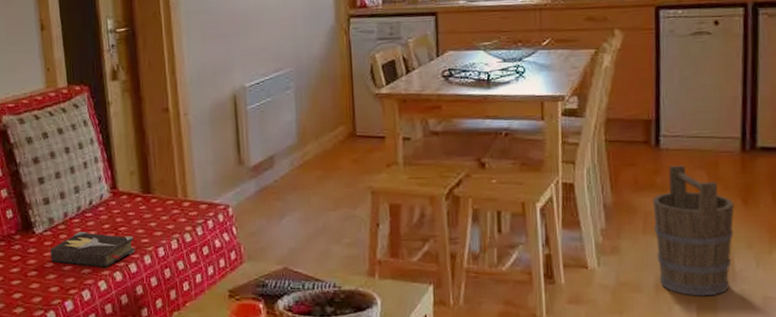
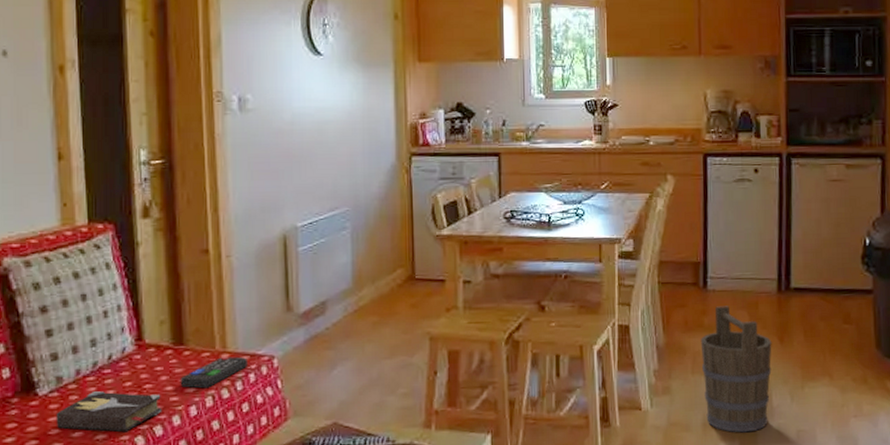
remote control: none [149,204,206,233] -> present [180,355,247,389]

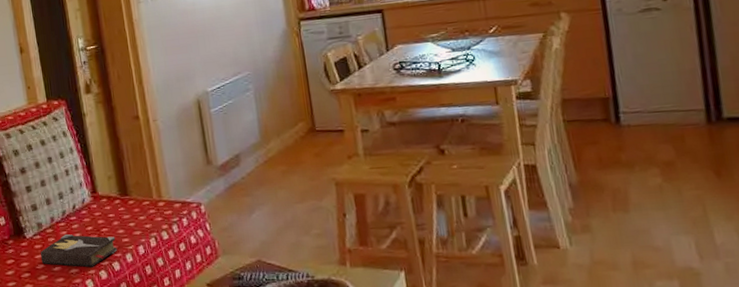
remote control: present [180,355,247,389] -> none [128,203,180,232]
bucket: present [700,306,772,433] -> none [619,140,712,272]

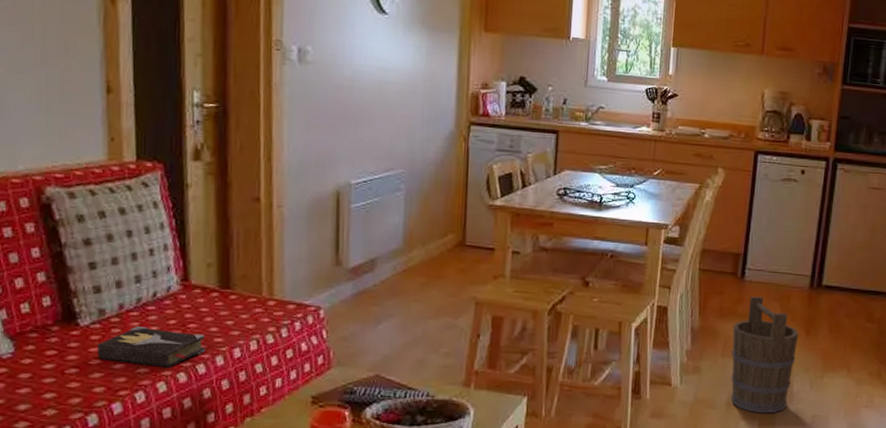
bucket: none [619,140,712,272] -> present [730,296,799,414]

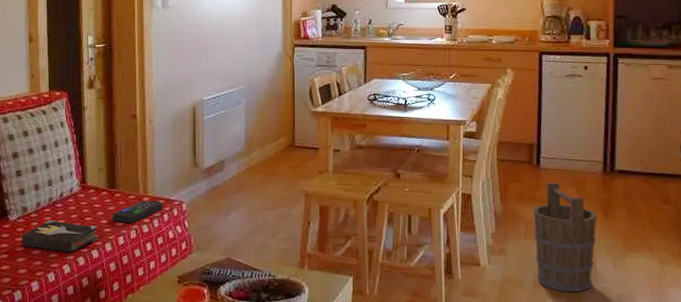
remote control: none [225,303,294,333] -> present [112,199,163,224]

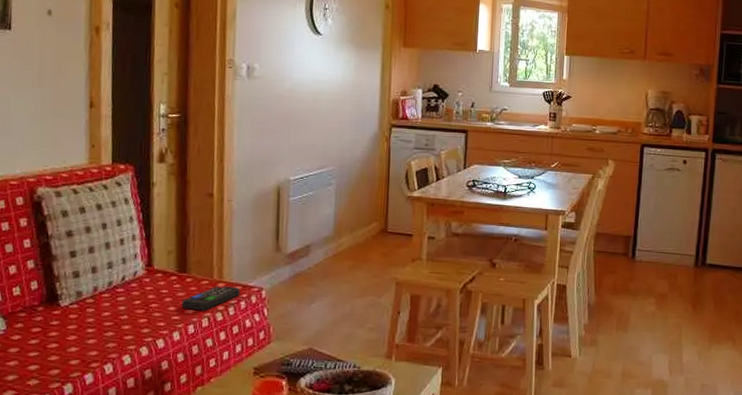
hardback book: present [21,220,98,253] -> none [74,306,165,343]
bucket: present [533,182,597,293] -> none [625,274,686,383]

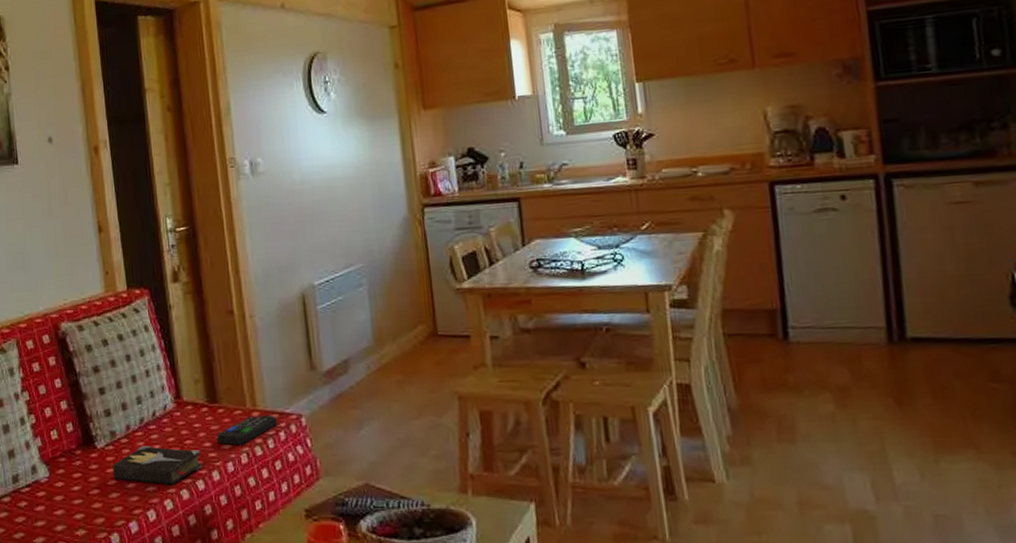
hardback book: none [74,306,165,343] -> present [112,446,203,486]

